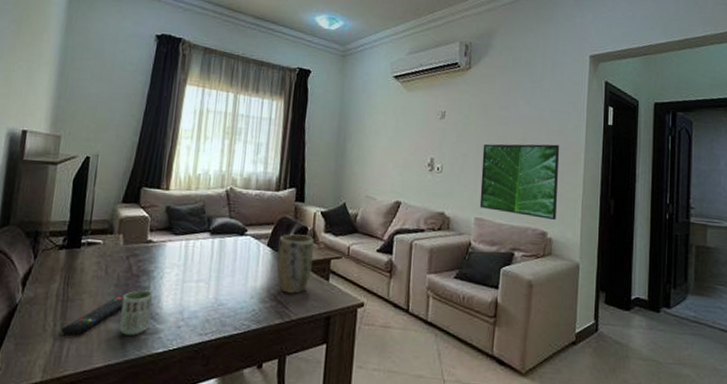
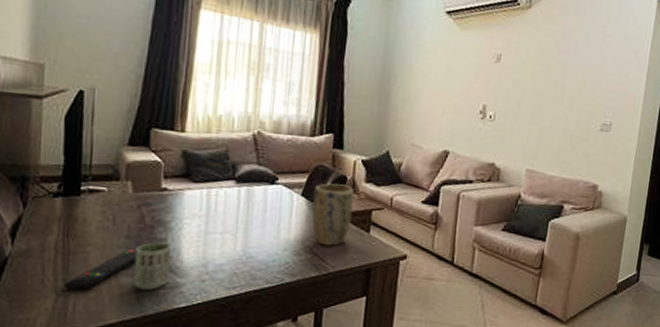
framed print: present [479,143,560,221] -> none [531,91,619,174]

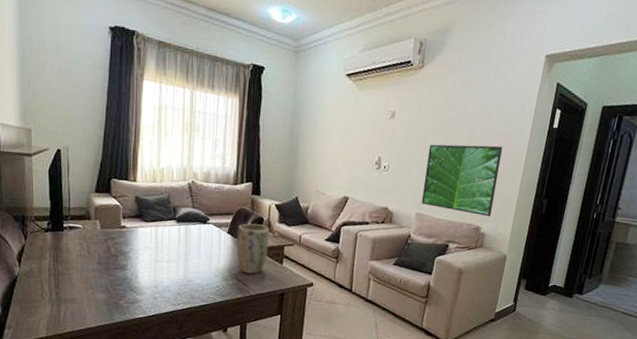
remote control: present [63,248,137,291] -> none [56,272,106,303]
cup: present [134,242,172,290] -> none [104,267,131,304]
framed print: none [531,91,619,174] -> present [421,144,503,217]

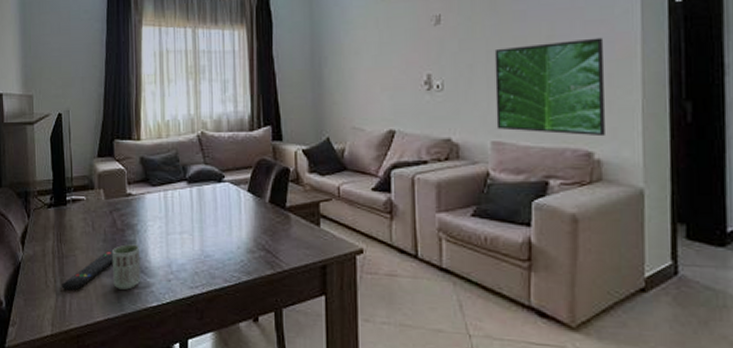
remote control: none [56,272,106,303] -> present [61,251,113,291]
cup: none [104,267,131,304] -> present [111,244,141,290]
plant pot: present [236,223,269,274] -> none [260,177,299,242]

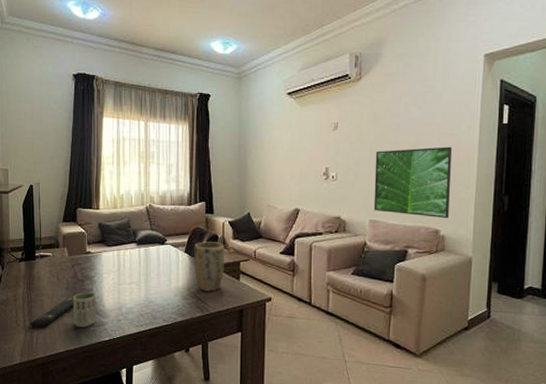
plant pot: none [260,177,299,242] -> present [194,241,224,292]

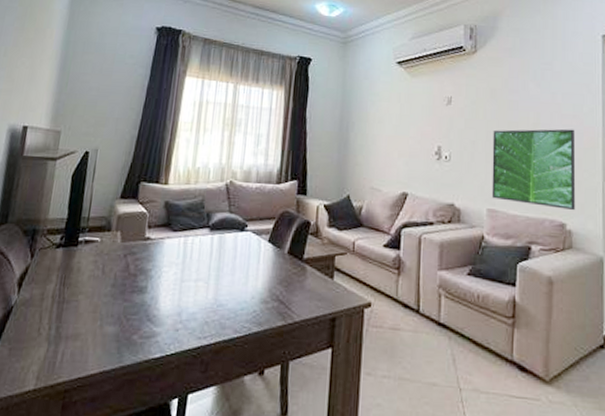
remote control: present [29,297,74,328] -> none [55,296,121,340]
cup: present [72,292,97,328] -> none [115,290,150,339]
plant pot: present [194,241,224,292] -> none [278,229,317,293]

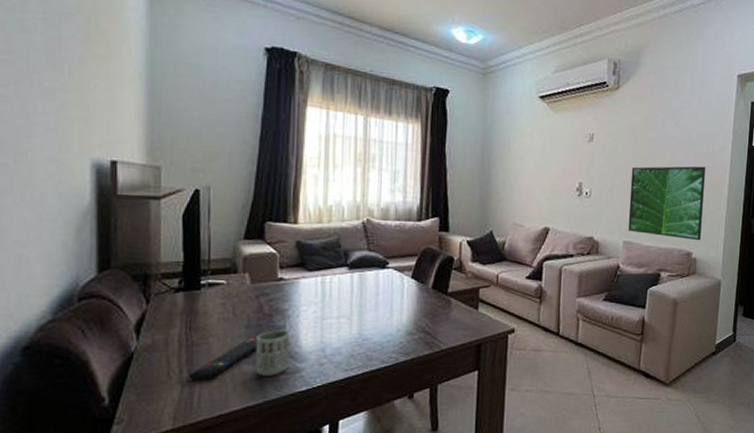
remote control: none [55,296,121,340] -> present [188,337,257,381]
cup: none [115,290,150,339] -> present [255,330,290,376]

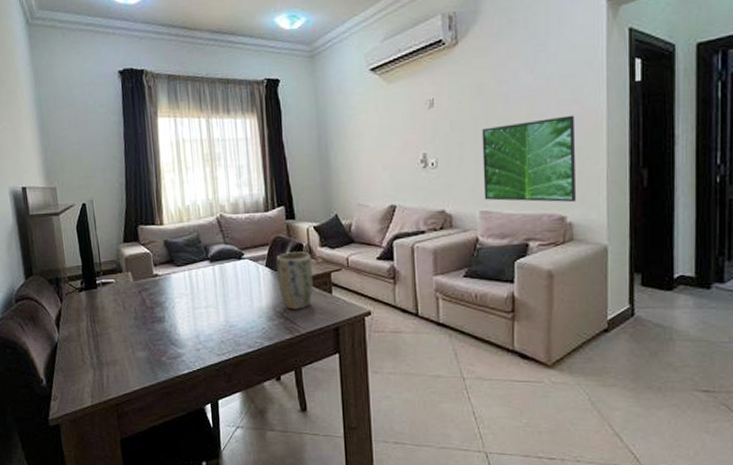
remote control: present [188,337,257,381] -> none [97,327,145,365]
cup: present [255,330,290,376] -> none [143,320,172,361]
plant pot: none [422,265,461,324] -> present [276,251,313,310]

